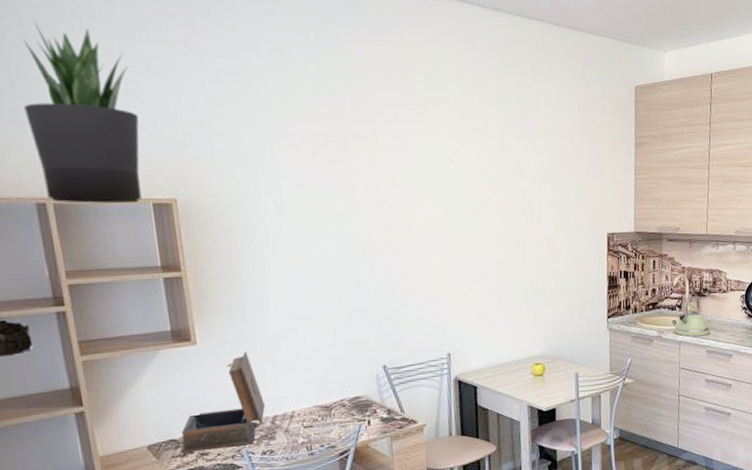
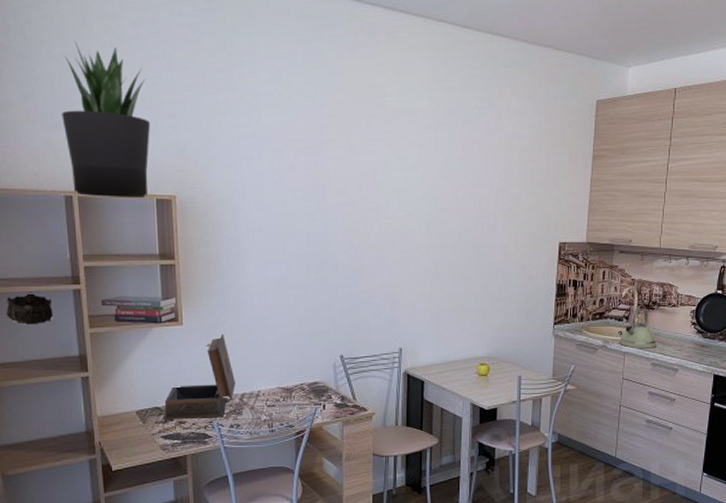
books: none [93,313,188,347] -> present [101,296,177,323]

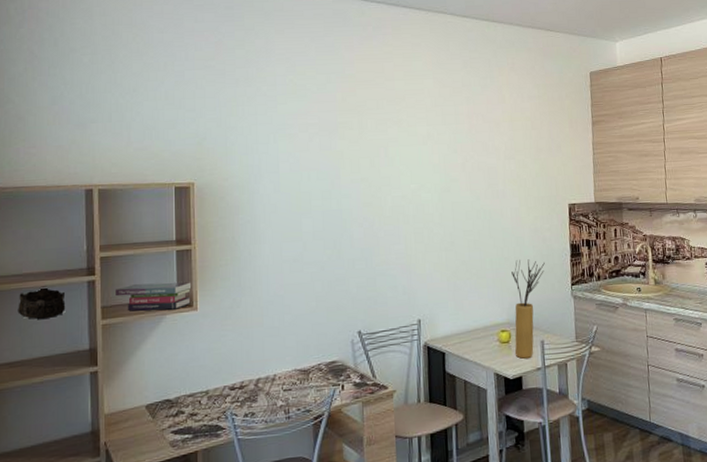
planter: present [62,41,151,199] -> none [88,49,172,189]
decorative box: present [162,333,235,421] -> none [173,316,250,414]
vase: none [493,296,529,391] -> present [511,259,545,359]
kettle: present [619,304,657,349] -> none [639,259,677,305]

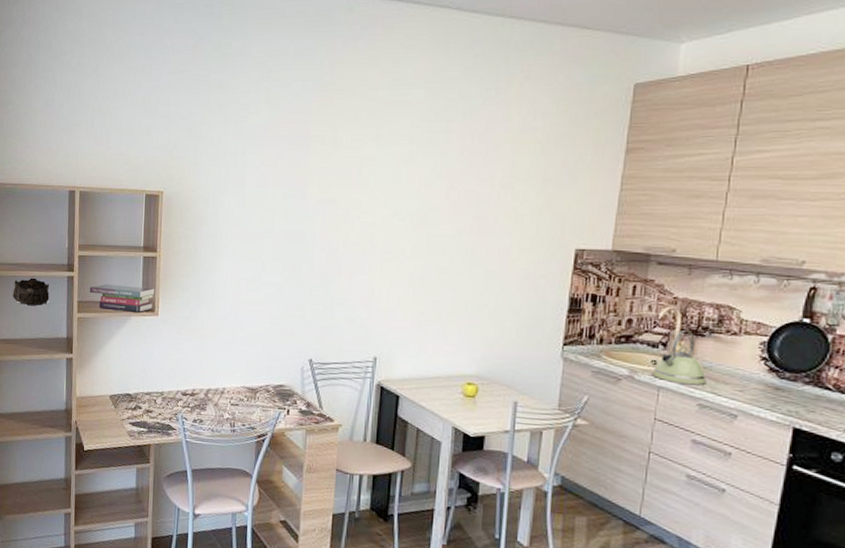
vase: present [511,259,545,359] -> none [481,308,533,418]
kettle: none [639,259,677,305] -> present [652,329,707,386]

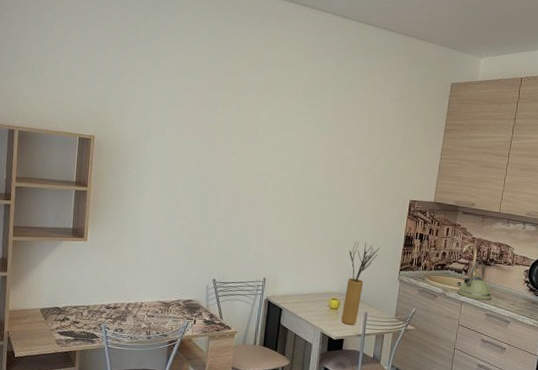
books: present [90,284,155,312] -> none [25,212,85,238]
vase: none [481,308,533,418] -> present [341,242,380,325]

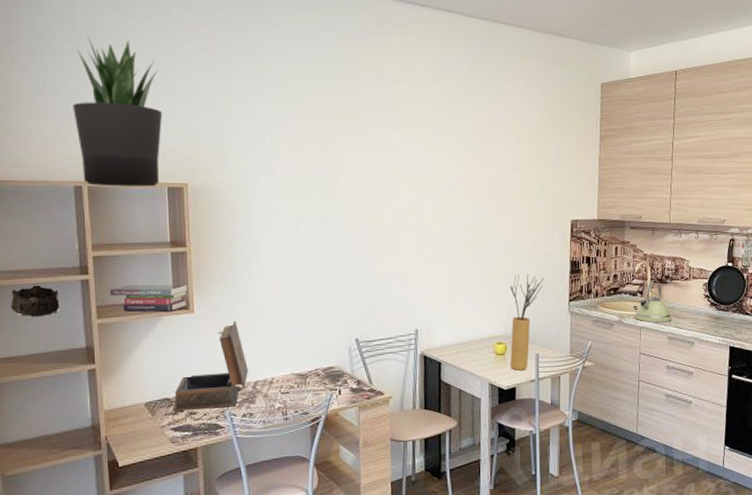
planter: none [15,10,83,136] -> present [73,35,163,187]
books: none [25,212,85,238] -> present [110,284,188,312]
decorative box: none [61,251,124,322] -> present [172,320,248,412]

